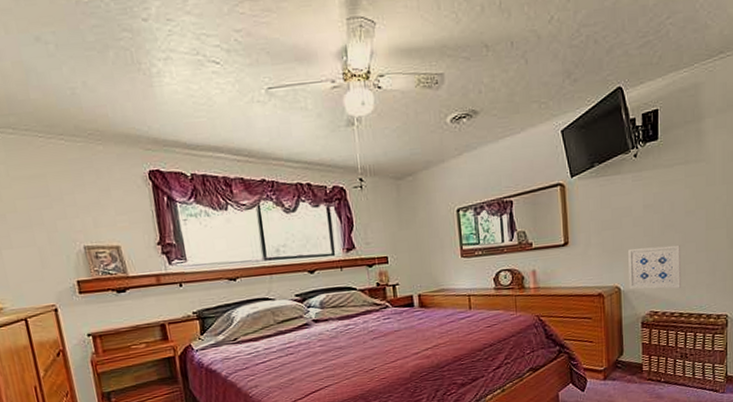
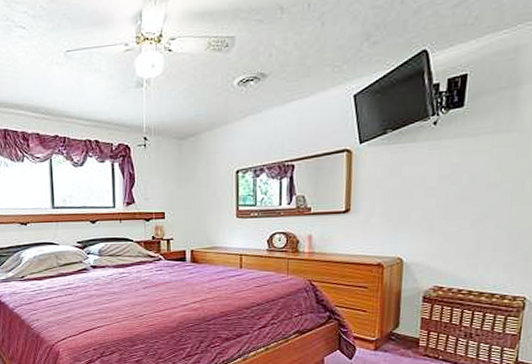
wall art: present [628,245,682,289] -> none [413,219,477,265]

